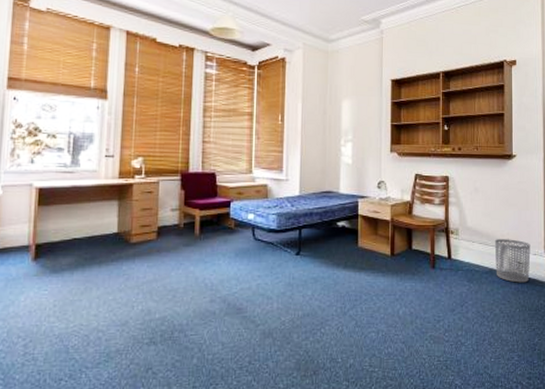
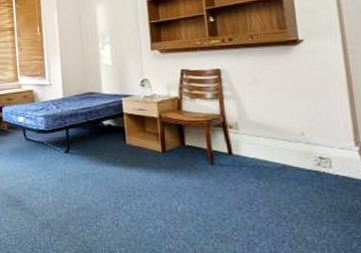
waste bin: present [494,239,531,283] -> none [285,132,337,180]

